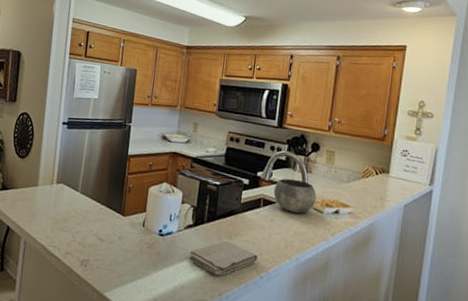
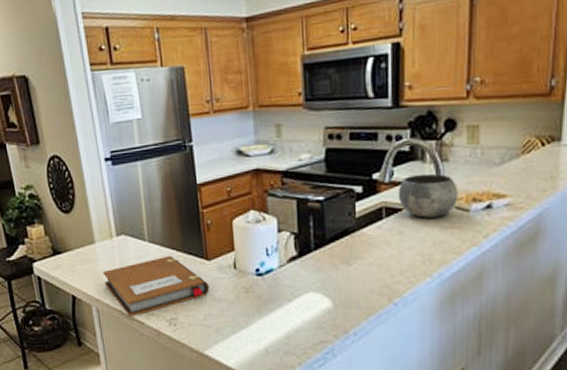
notebook: none [36,206,121,253] -> present [102,255,210,316]
washcloth: present [189,240,258,276] -> none [299,267,387,311]

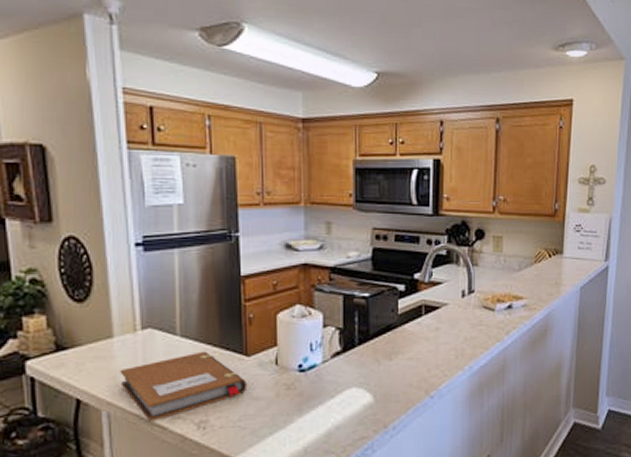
bowl: present [398,173,458,218] -> none [436,276,486,316]

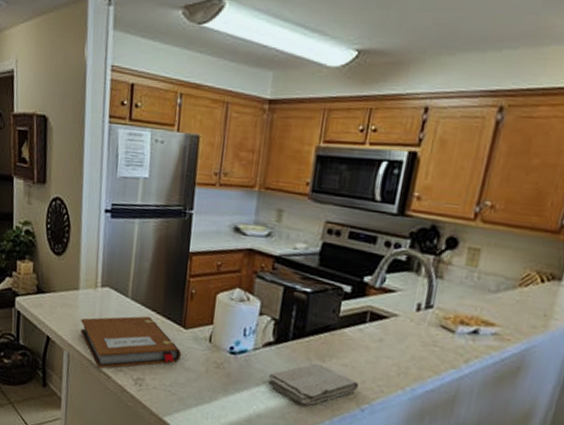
washcloth: none [341,362,425,406] -> present [267,363,359,406]

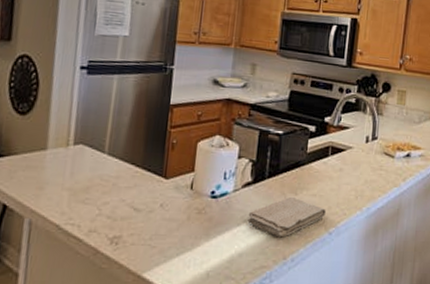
notebook: present [80,316,182,369] -> none [46,170,163,232]

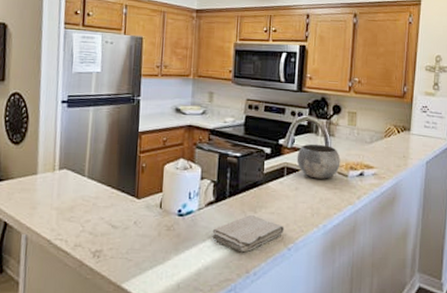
bowl: none [342,122,388,160] -> present [296,143,341,179]

